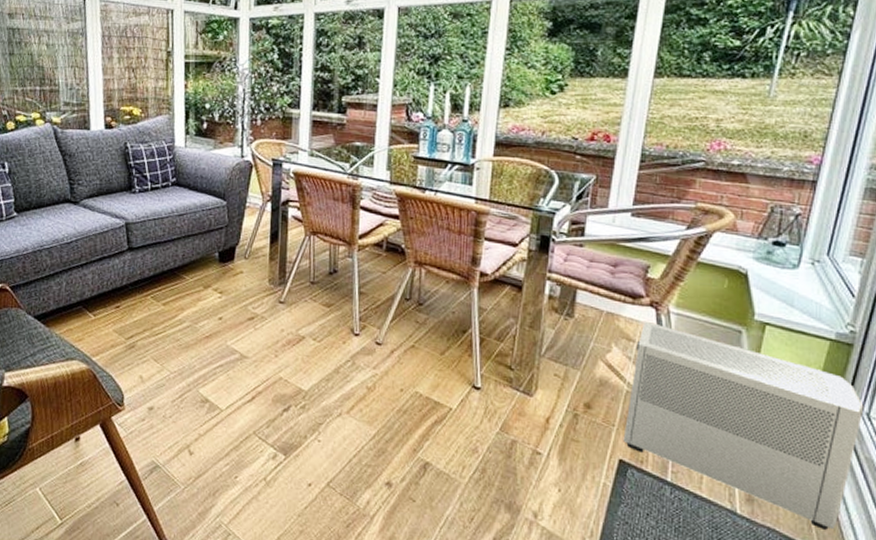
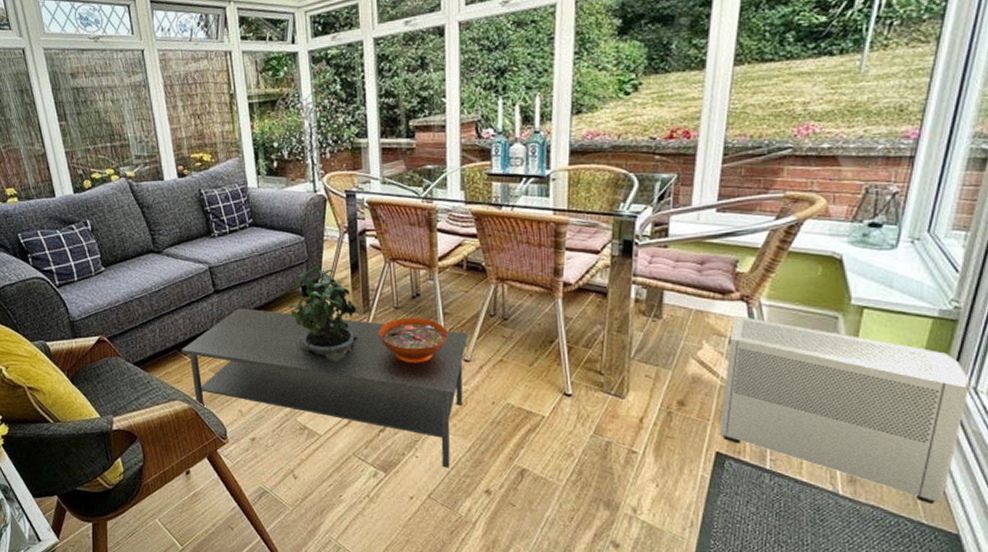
coffee table: none [86,268,383,456] -> present [181,308,469,468]
potted plant: none [203,233,273,334] -> present [289,267,358,362]
decorative bowl: none [291,293,362,342] -> present [378,317,448,363]

